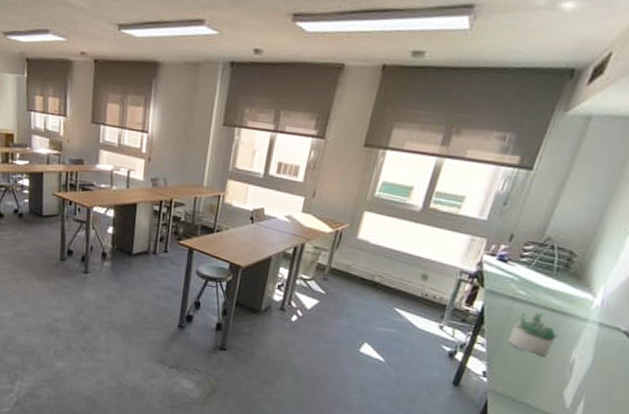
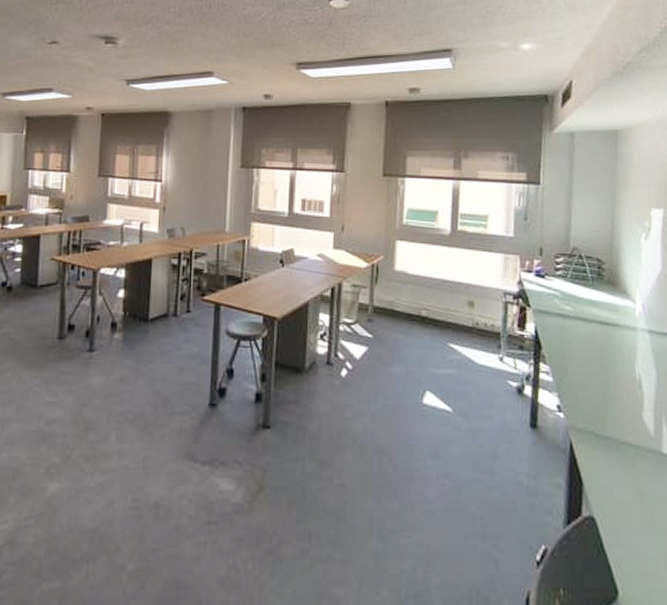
succulent plant: present [508,312,558,356] -> none [570,327,616,376]

